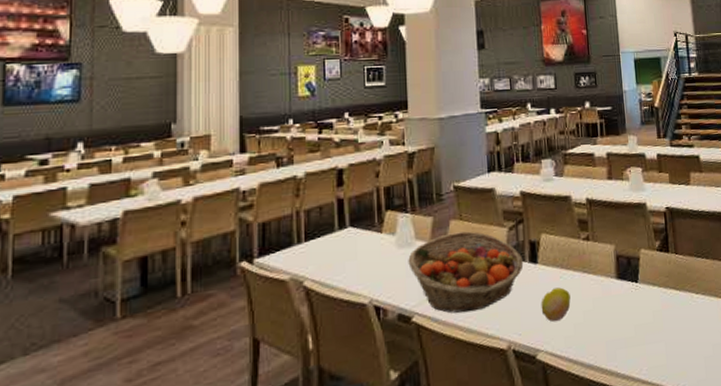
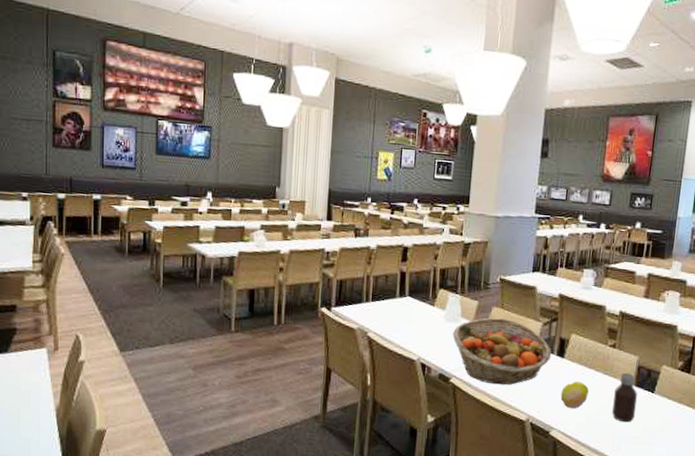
bottle: none [597,265,625,324] -> present [612,372,638,423]

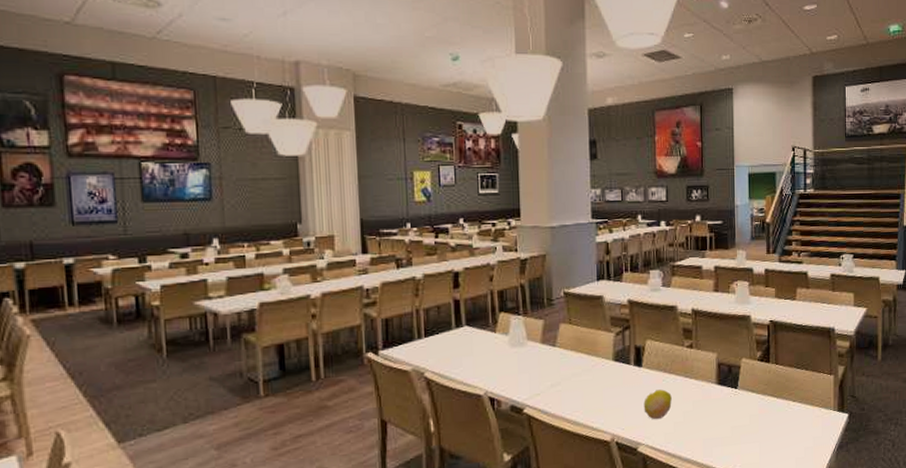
fruit basket: present [452,317,552,385] -> none [520,334,629,408]
bottle: present [612,372,638,423] -> none [698,372,722,425]

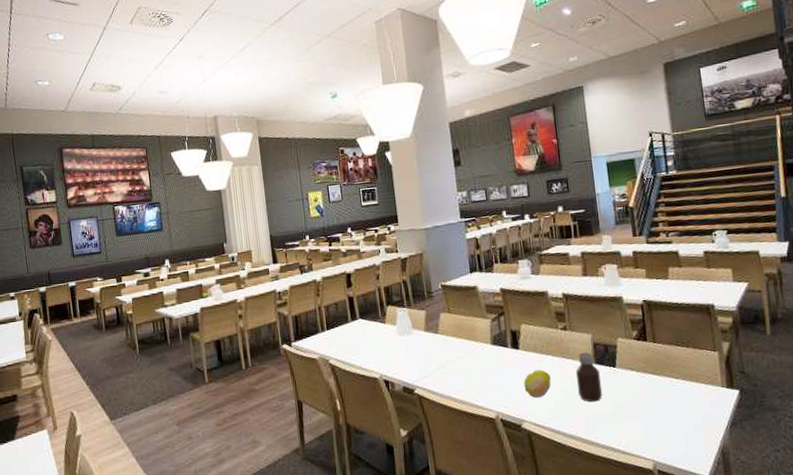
bottle: none [698,372,722,425] -> present [576,352,603,402]

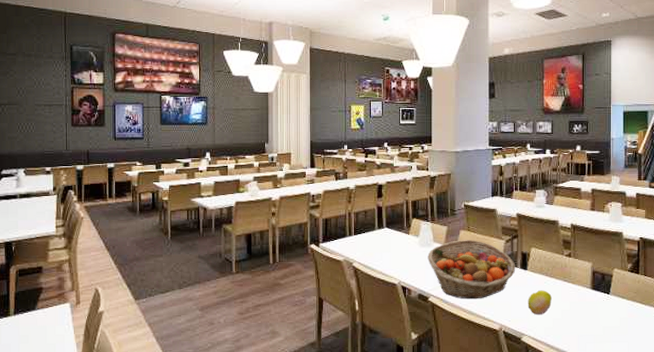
fruit basket: none [408,322,507,388] -> present [427,240,516,300]
bottle: present [576,352,603,402] -> none [575,278,596,323]

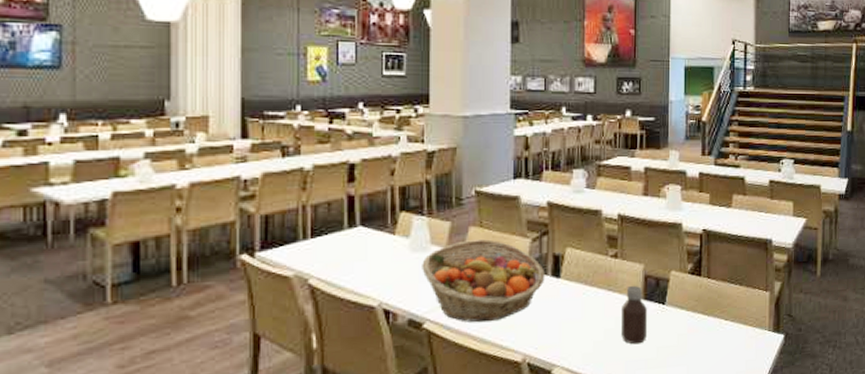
fruit: present [527,290,552,316] -> none [560,304,592,339]
bottle: none [575,278,596,323] -> present [621,285,648,345]

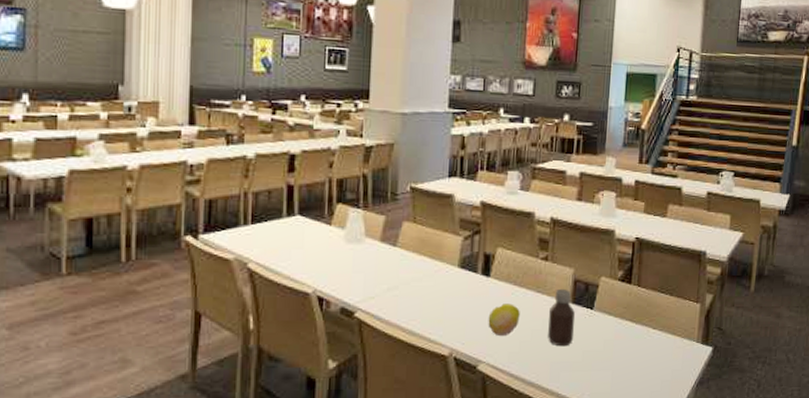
fruit basket: present [422,239,545,323] -> none [355,235,476,315]
fruit: none [560,304,592,339] -> present [488,303,520,337]

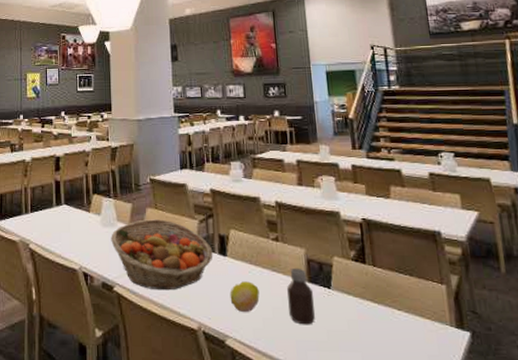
fruit basket: none [355,235,476,315] -> present [111,219,213,291]

